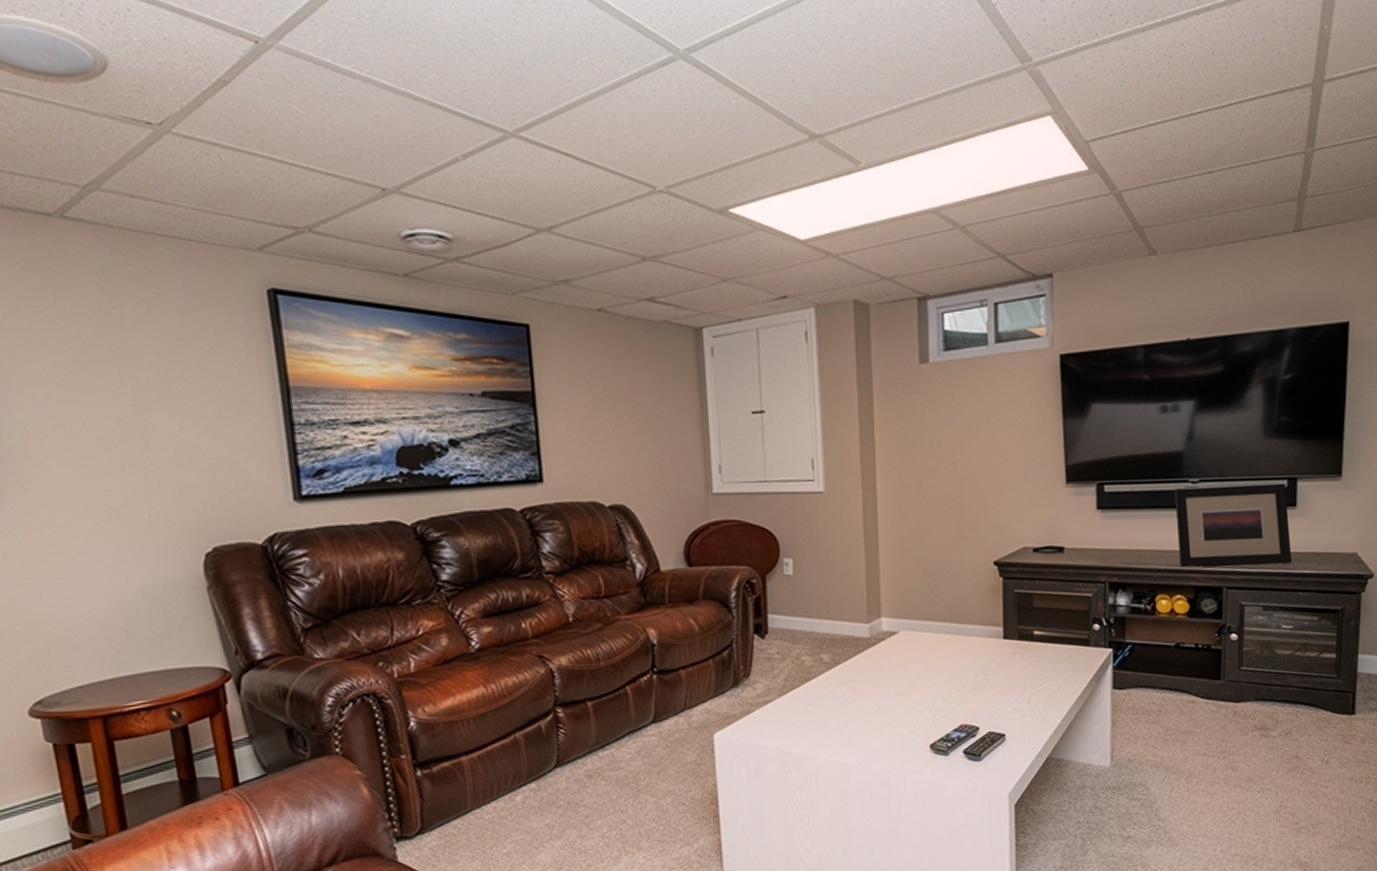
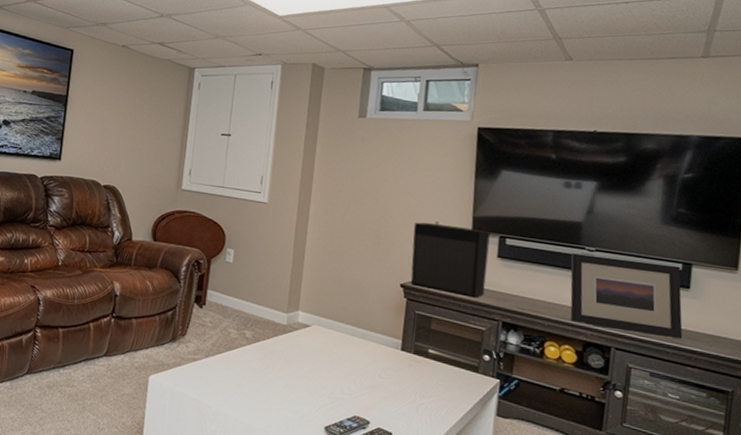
speaker: none [1000,477,1087,562] -> present [410,222,490,298]

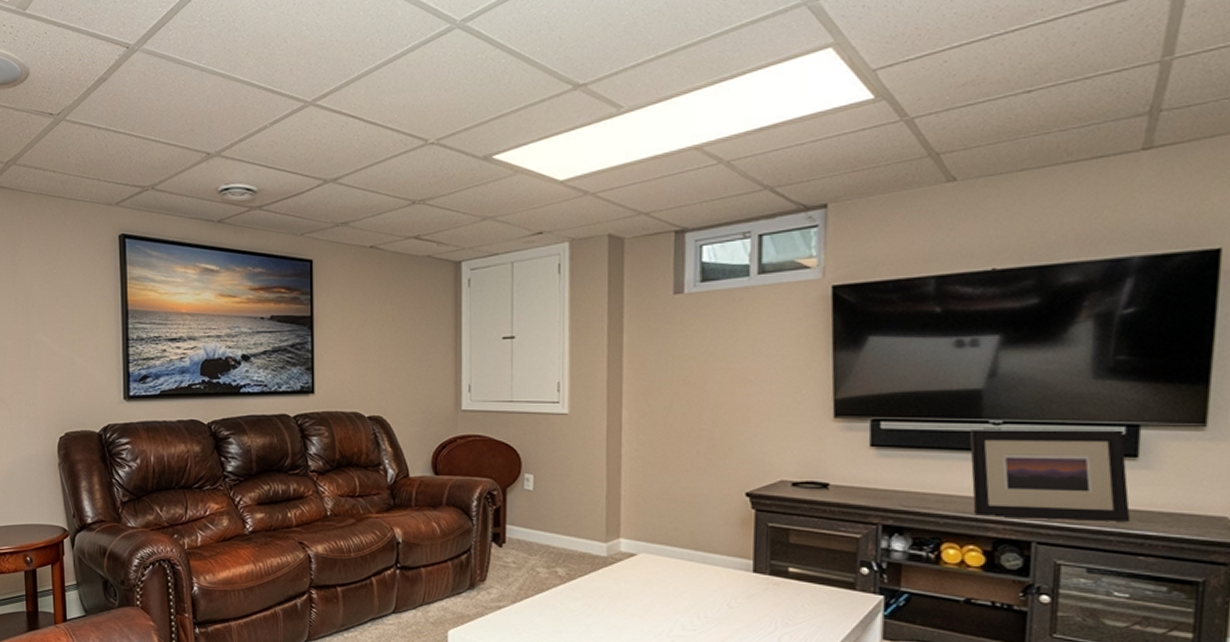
speaker: present [410,222,490,298] -> none [757,411,859,500]

